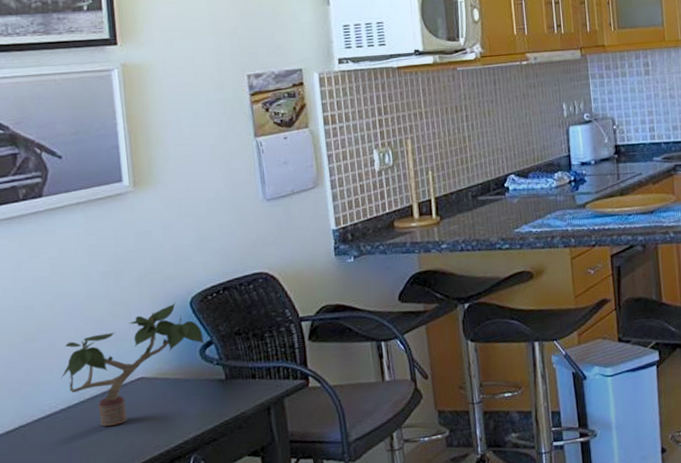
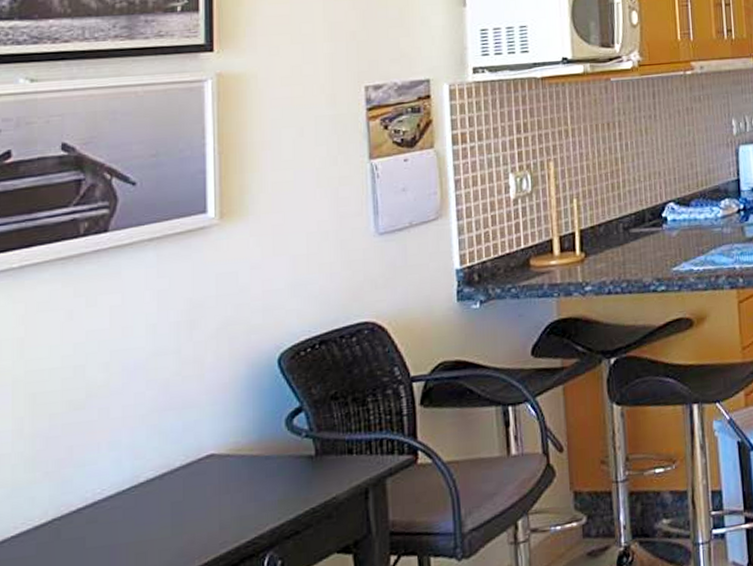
potted plant: present [61,303,205,427] -> none [111,360,293,518]

